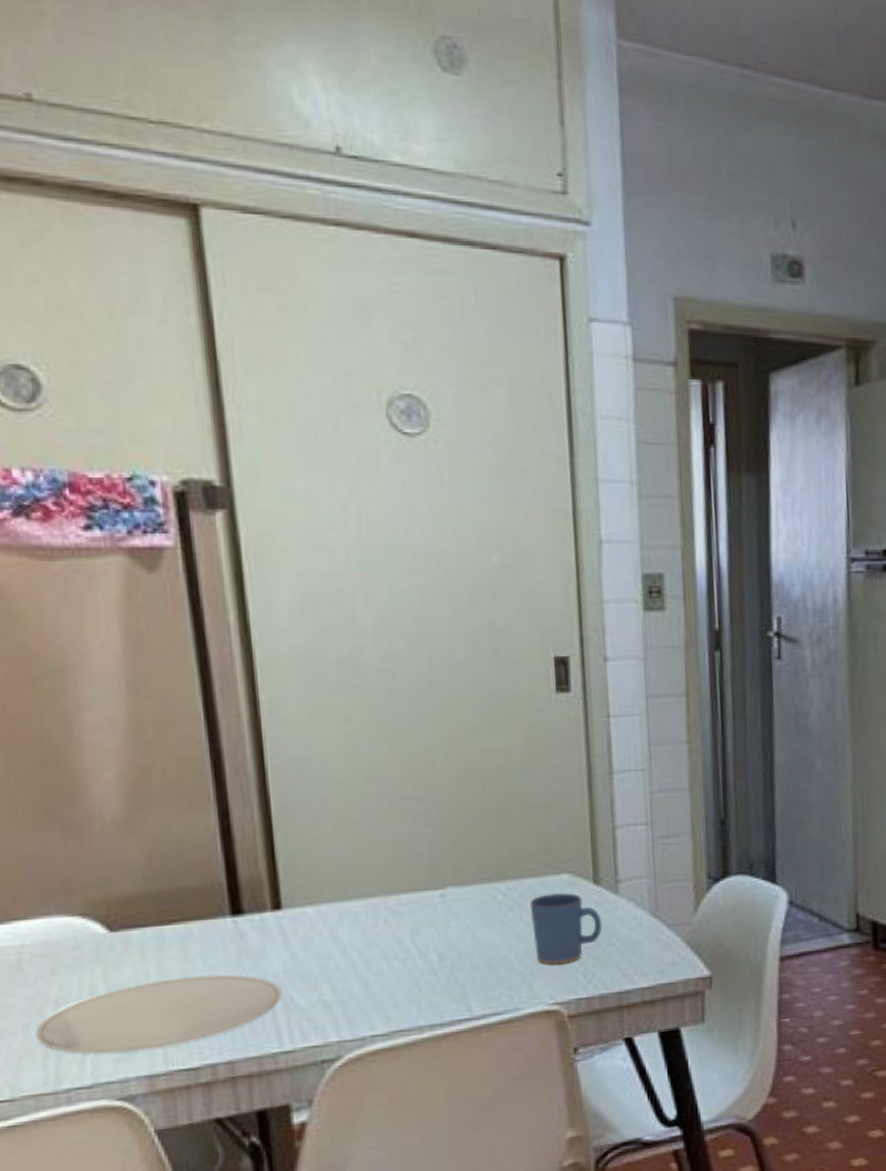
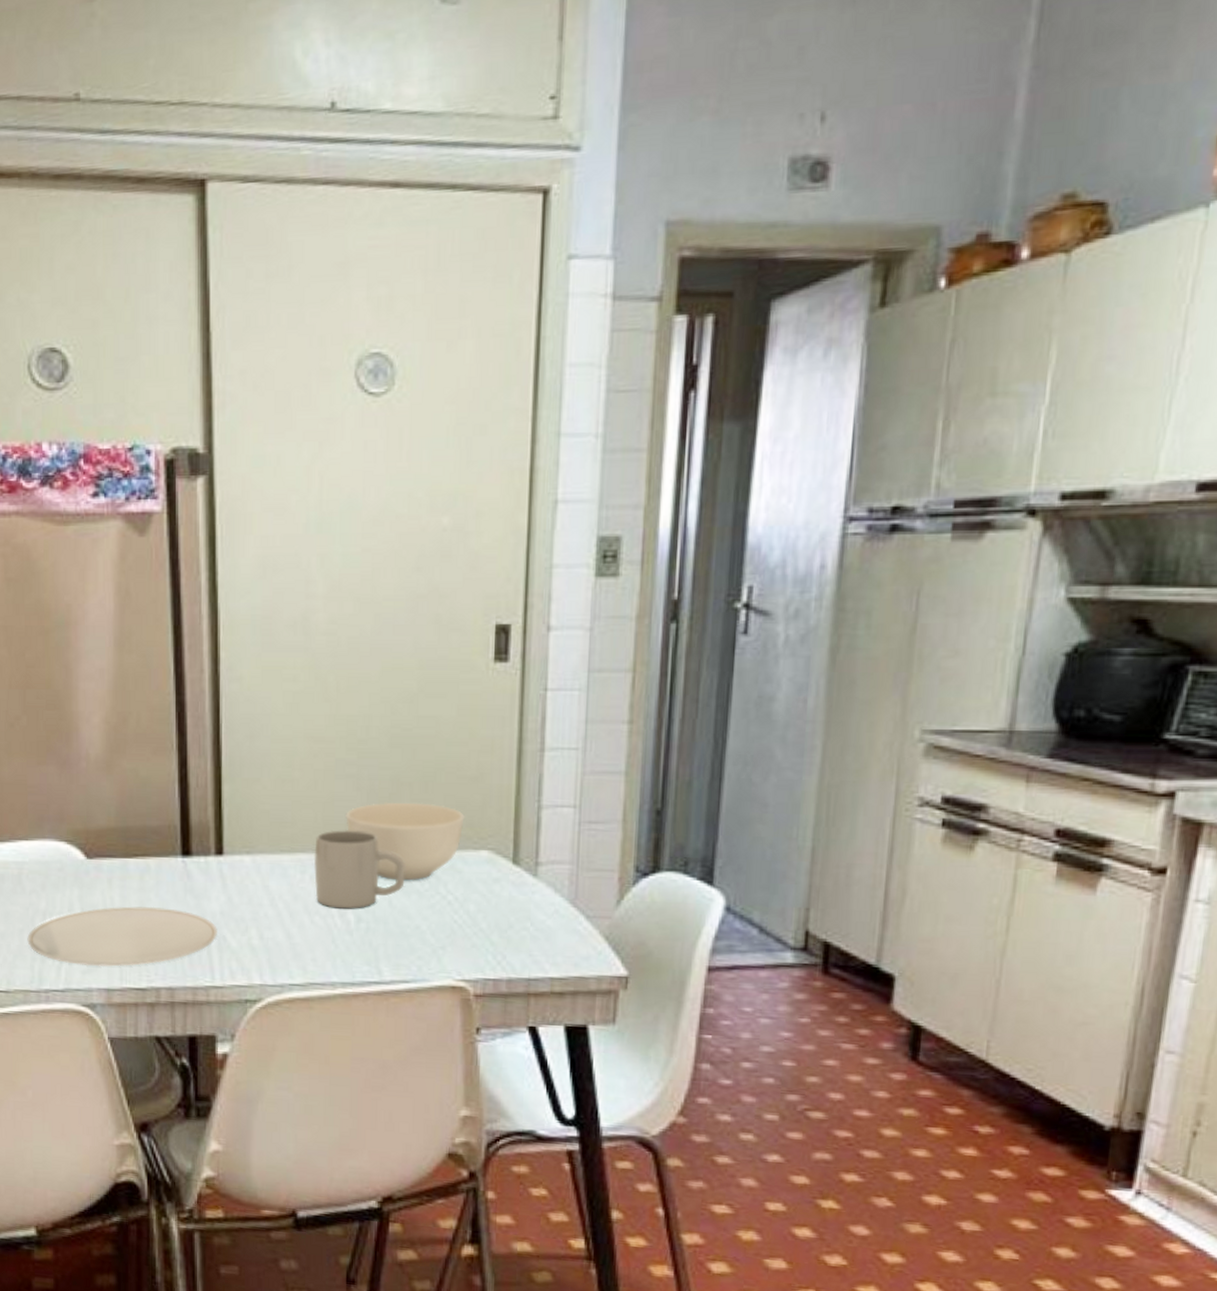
mug: none [386,867,487,951] -> present [313,829,405,909]
bowl: none [417,834,543,913] -> present [346,802,466,881]
mug: present [529,892,603,965] -> none [446,868,518,942]

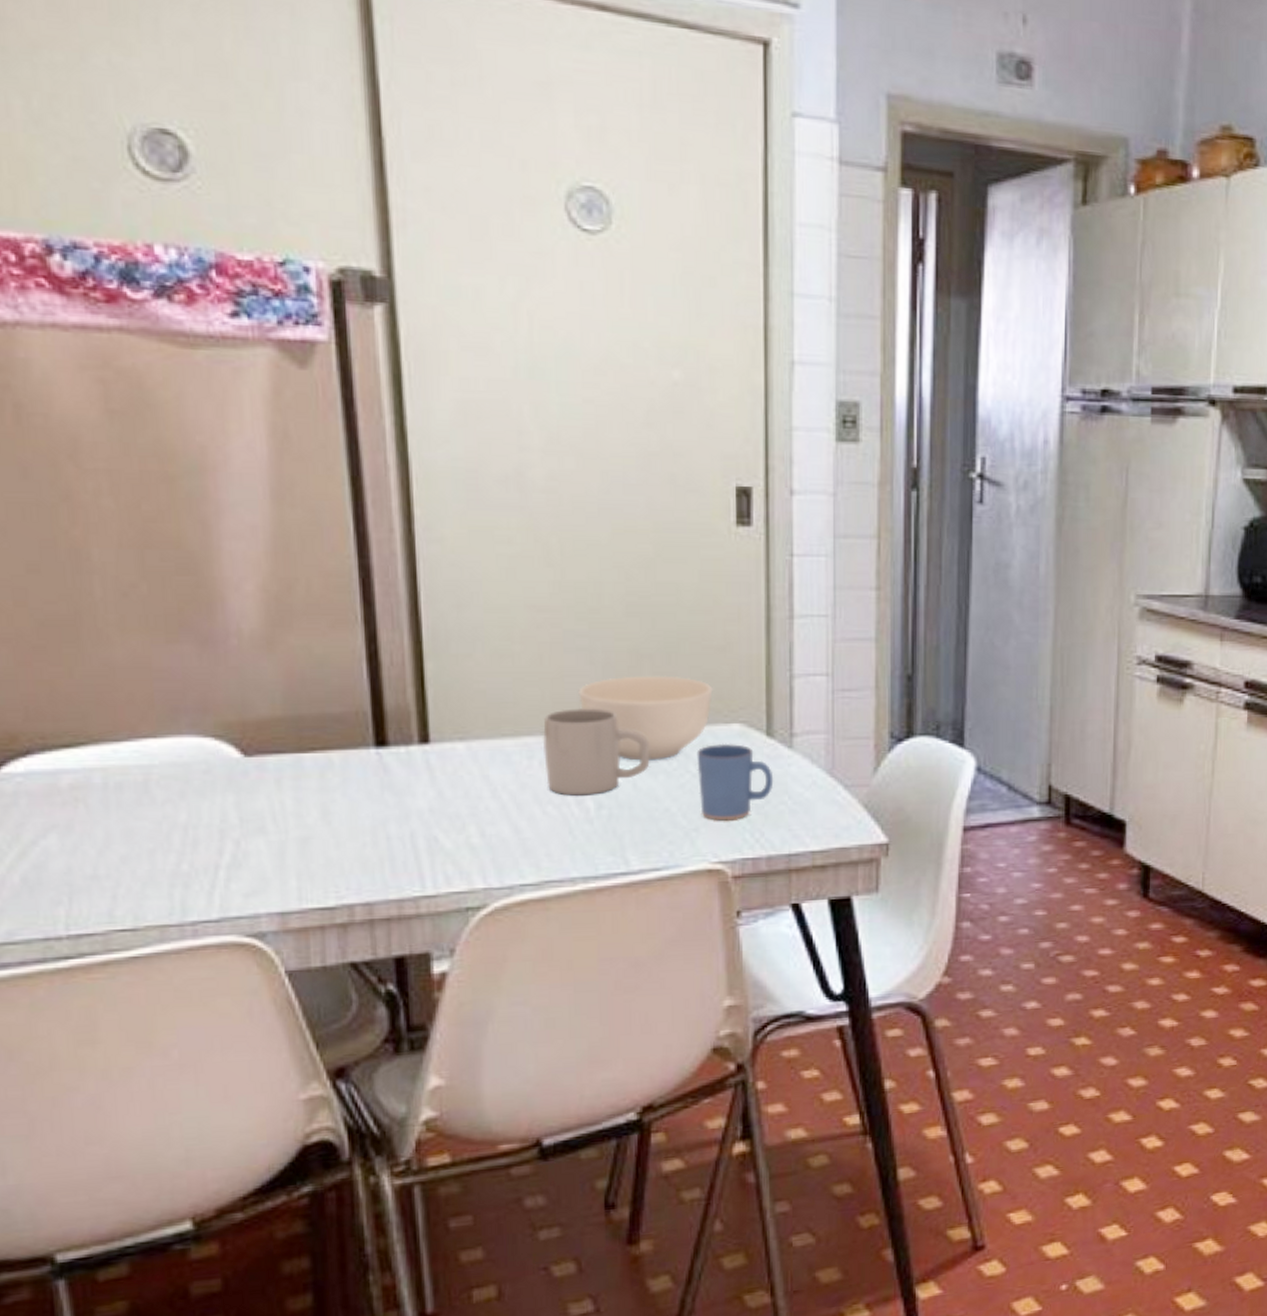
plate: present [27,906,217,967] -> none [161,808,427,888]
mug: none [446,868,518,942] -> present [696,743,774,821]

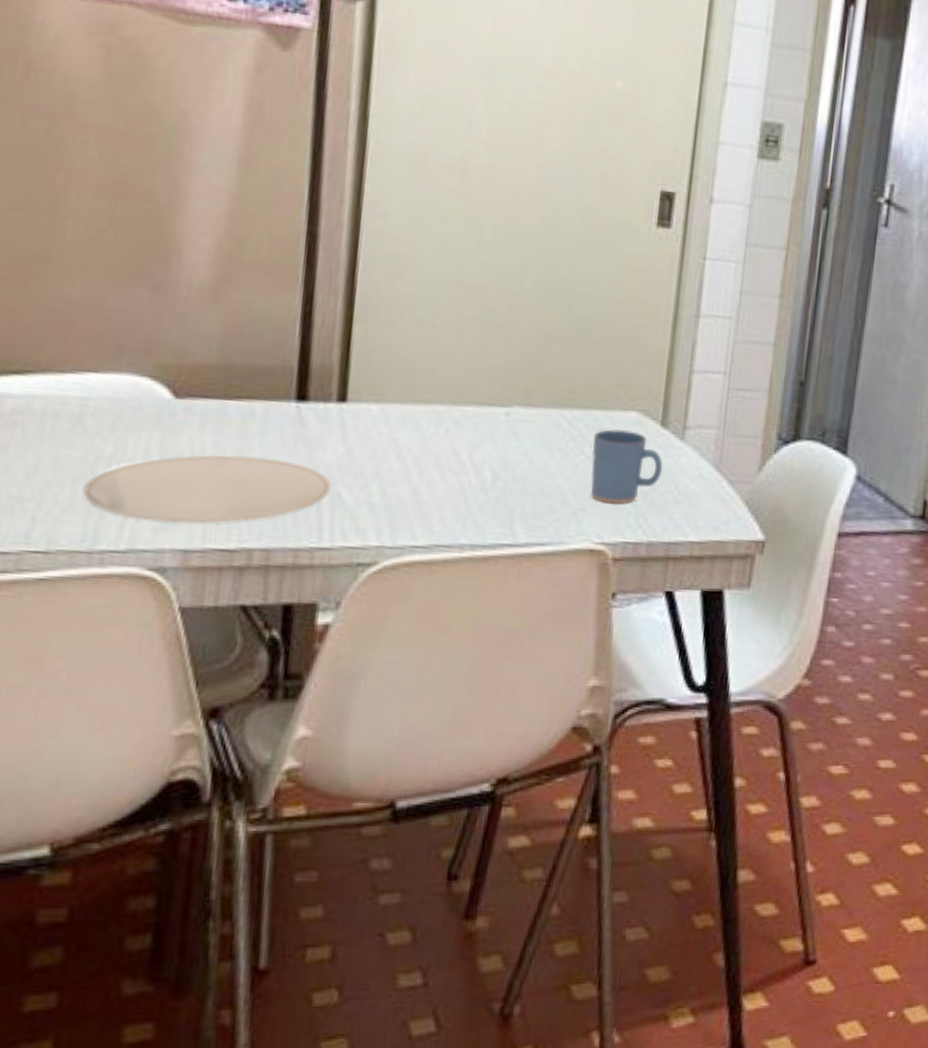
plate: none [161,808,427,888] -> present [82,455,331,524]
mug: present [542,707,650,796] -> none [449,382,551,466]
bowl: present [578,675,714,761] -> none [490,356,618,440]

